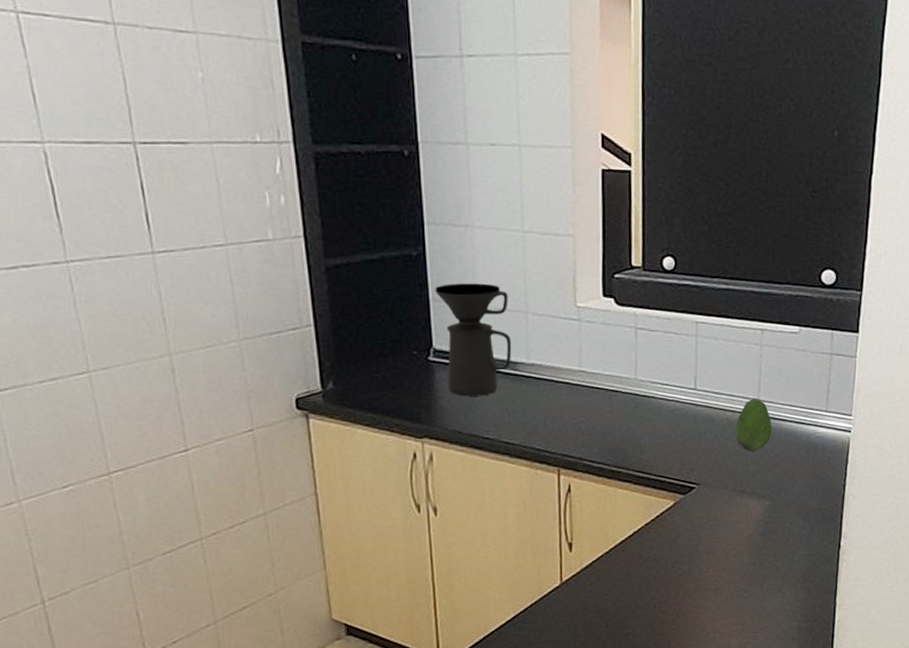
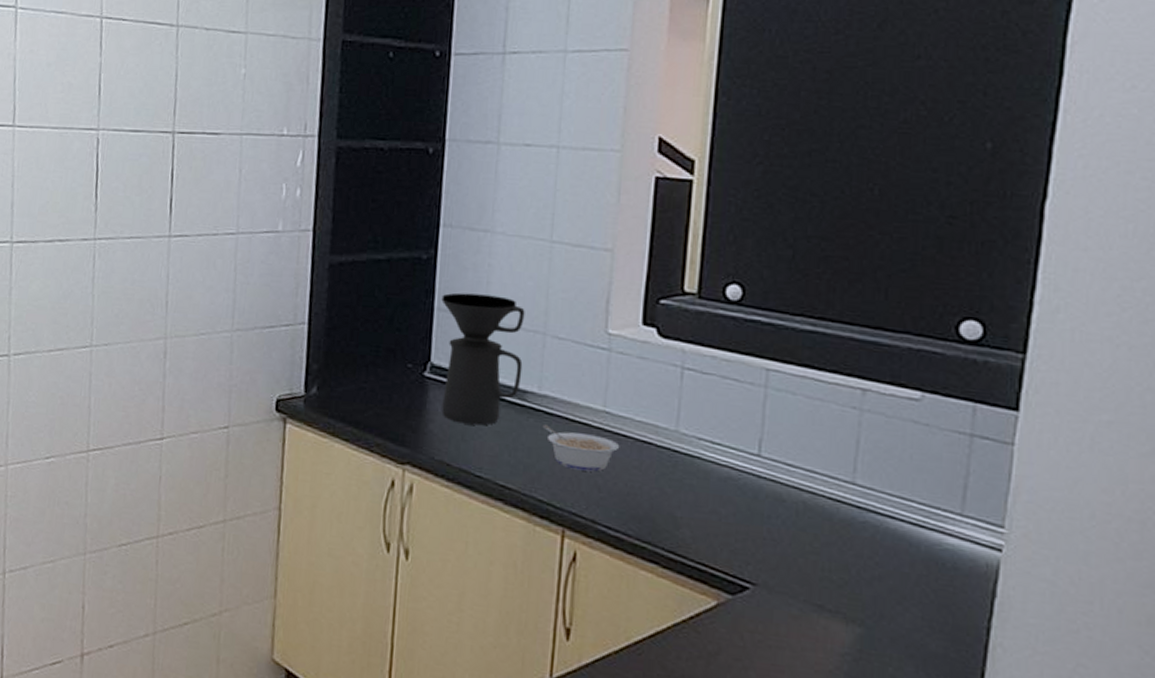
legume: none [533,388,595,421] -> present [542,424,620,472]
fruit: present [735,398,771,452] -> none [814,479,871,554]

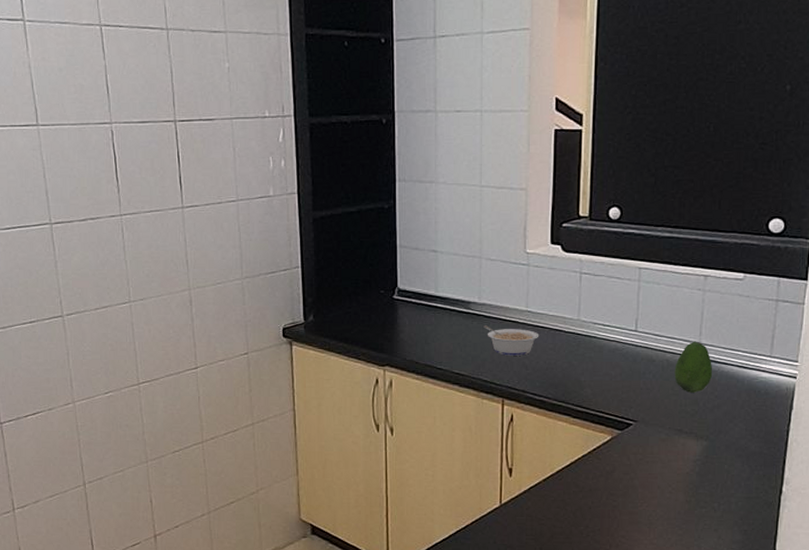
coffee maker: present [441,292,525,426] -> none [402,232,466,331]
fruit: none [814,479,871,554] -> present [674,341,712,393]

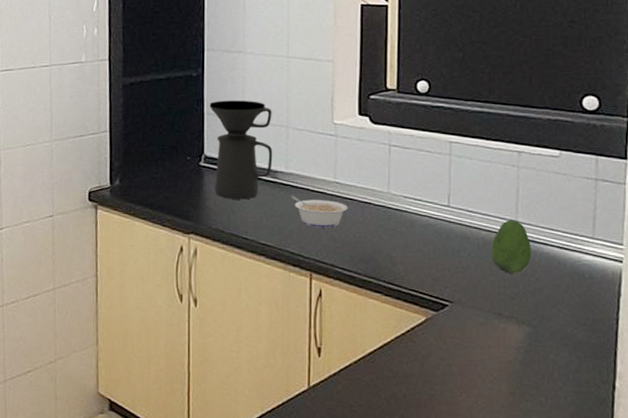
coffee maker: none [402,232,466,331] -> present [209,100,273,200]

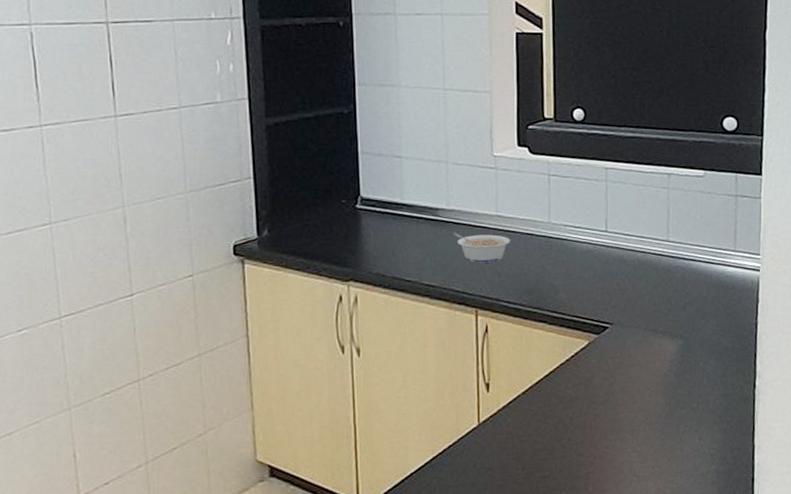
coffee maker: present [209,100,273,200] -> none [363,136,433,242]
fruit: present [491,219,531,274] -> none [646,239,682,291]

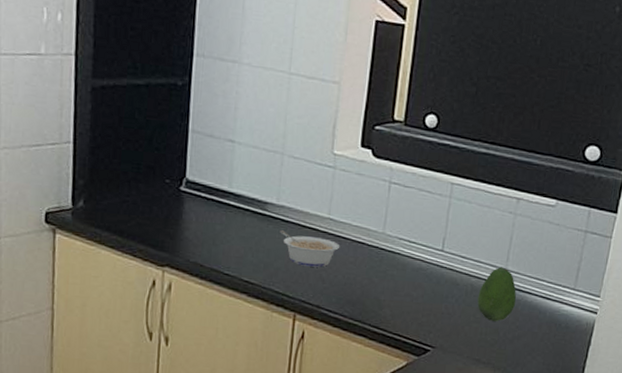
fruit: none [646,239,682,291] -> present [477,267,516,321]

